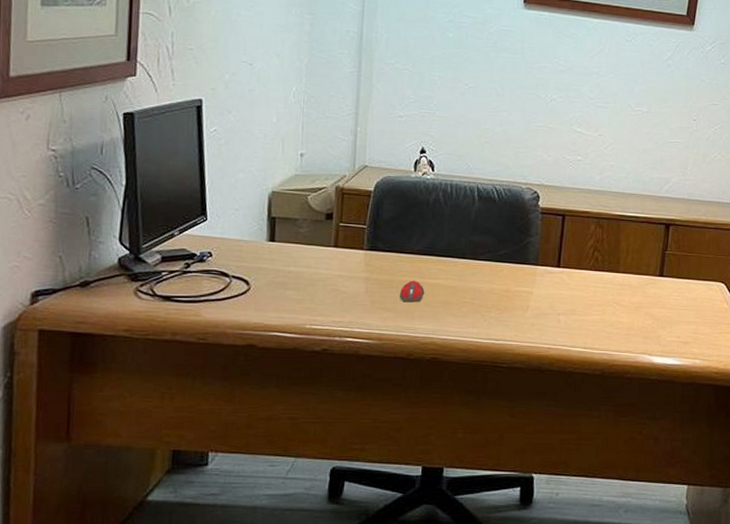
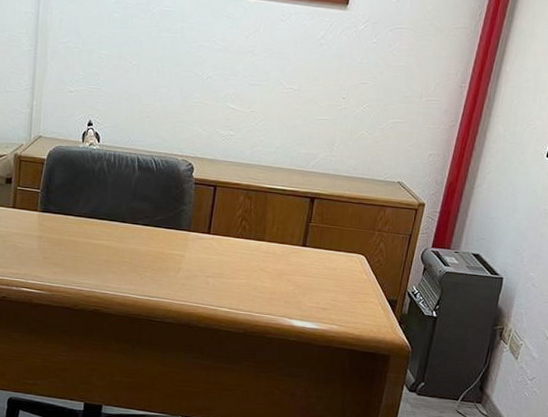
computer mouse: present [399,280,425,303] -> none [67,240,90,260]

